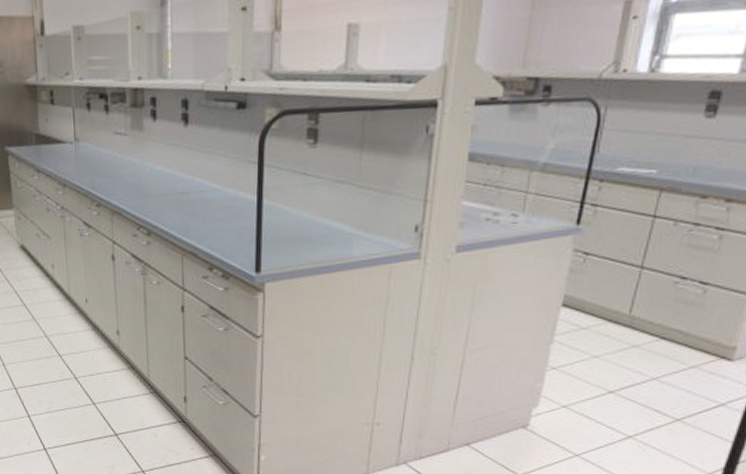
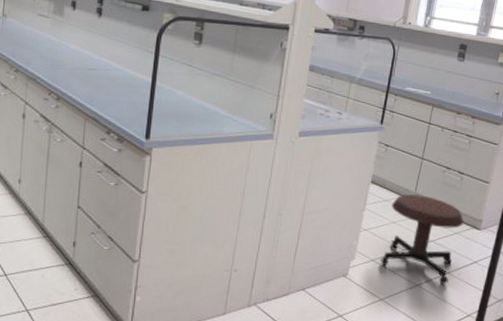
stool: none [575,318,707,435] -> present [380,194,464,284]

